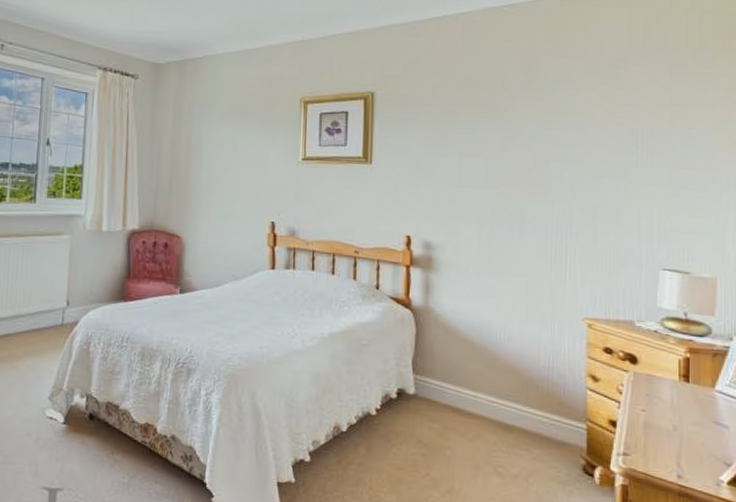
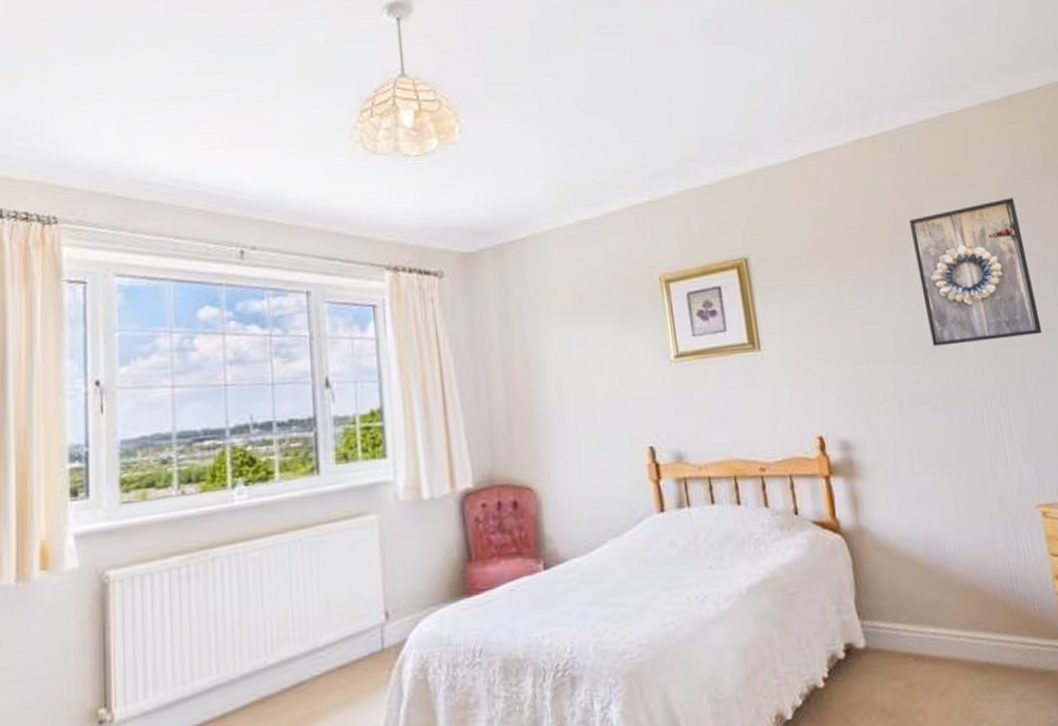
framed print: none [519,69,622,185] -> present [909,198,1042,347]

